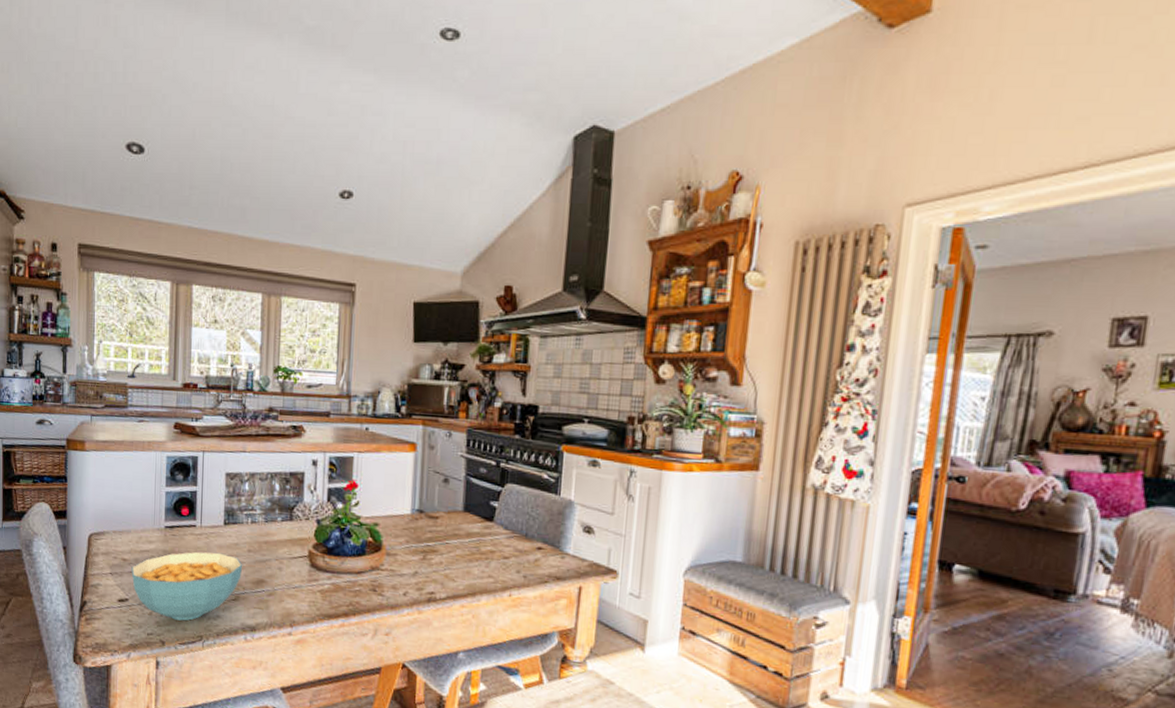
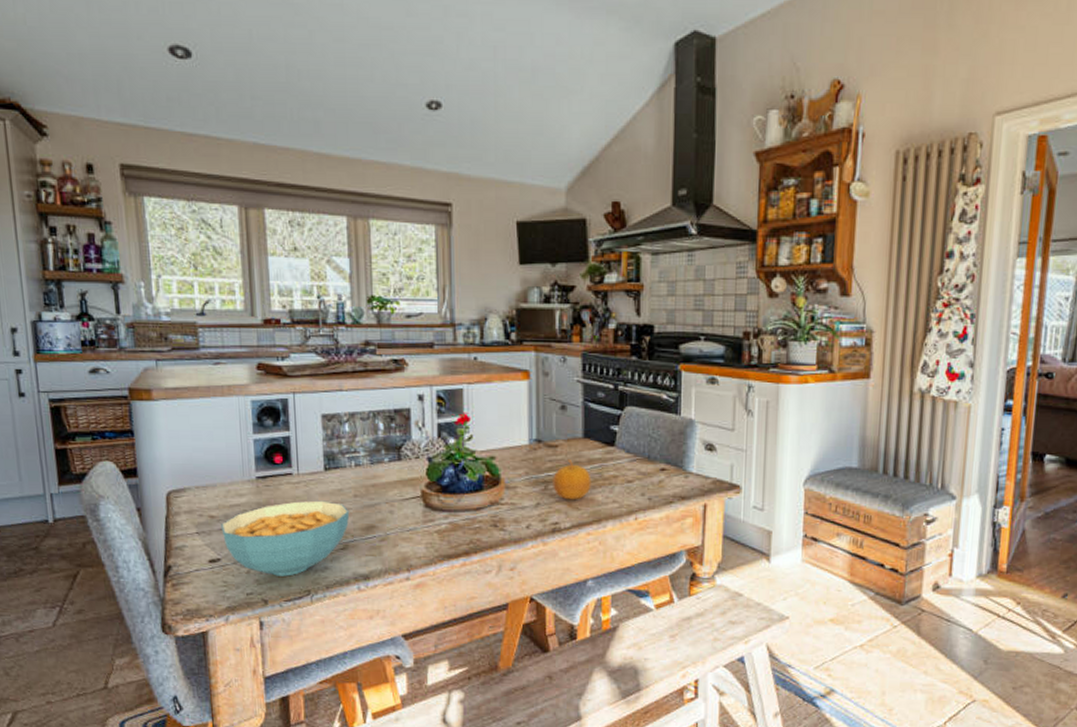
fruit: none [431,531,469,572] -> present [553,460,591,500]

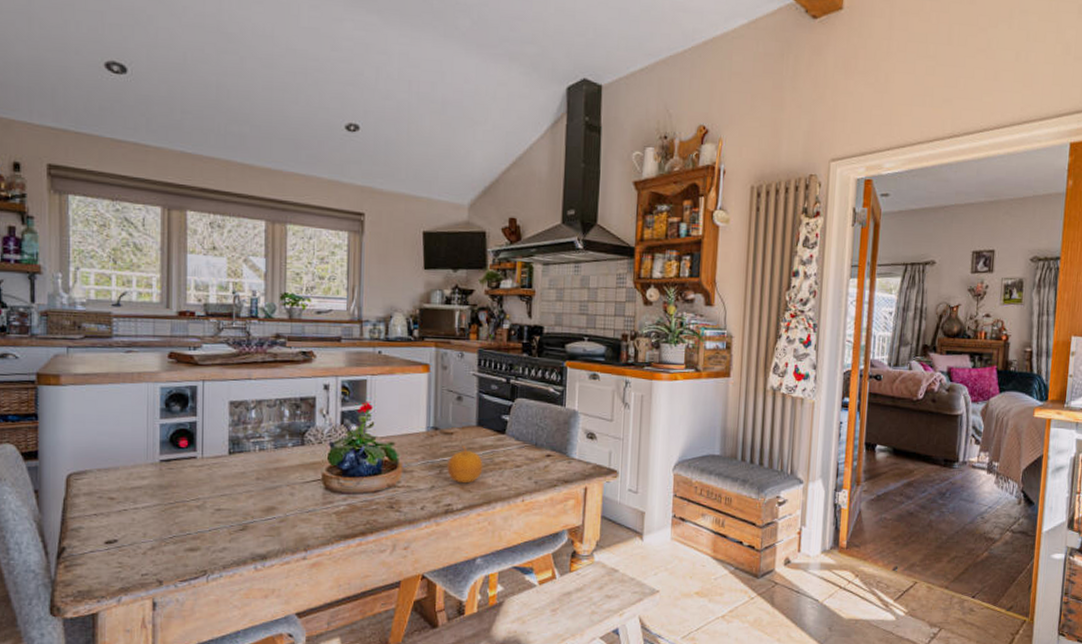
cereal bowl: present [221,500,350,576] -> none [121,483,251,557]

